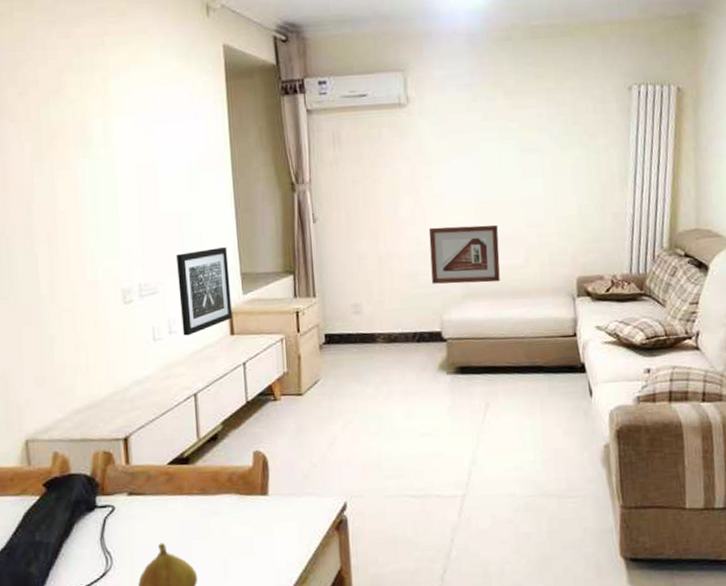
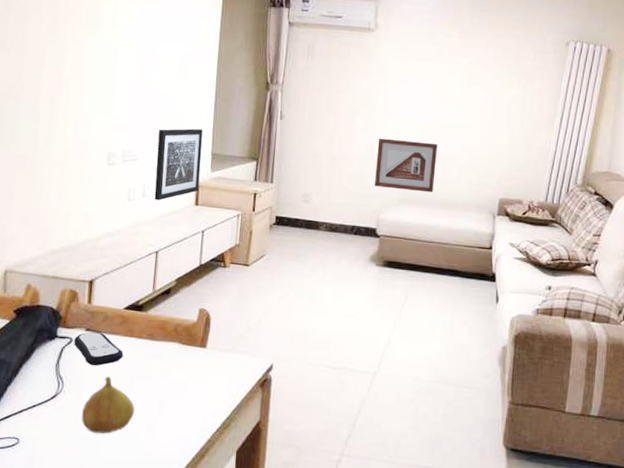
remote control: none [117,494,175,533] -> present [74,331,123,366]

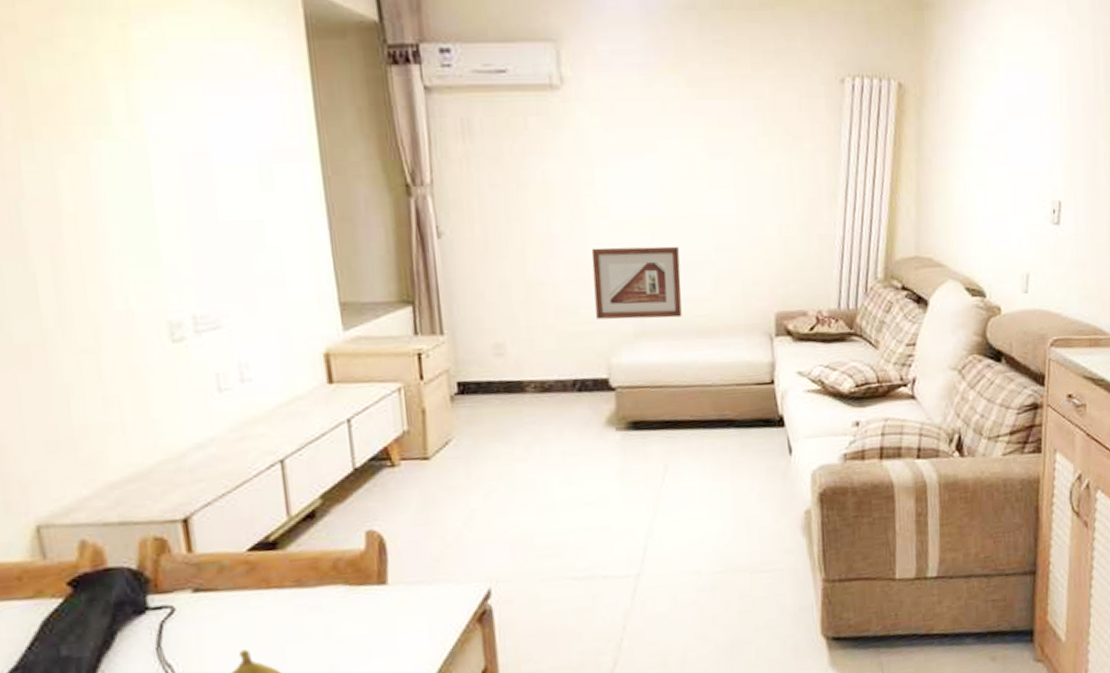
remote control: present [74,331,123,366] -> none [177,590,261,639]
wall art: present [154,128,203,201] -> none [246,268,329,385]

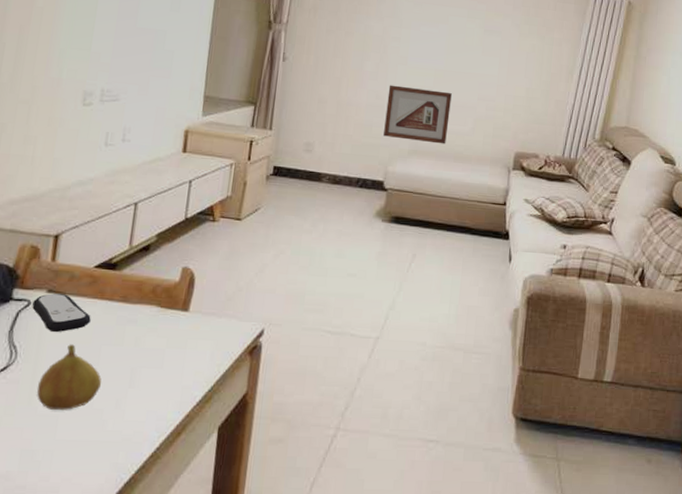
remote control: none [177,590,261,639] -> present [32,293,91,332]

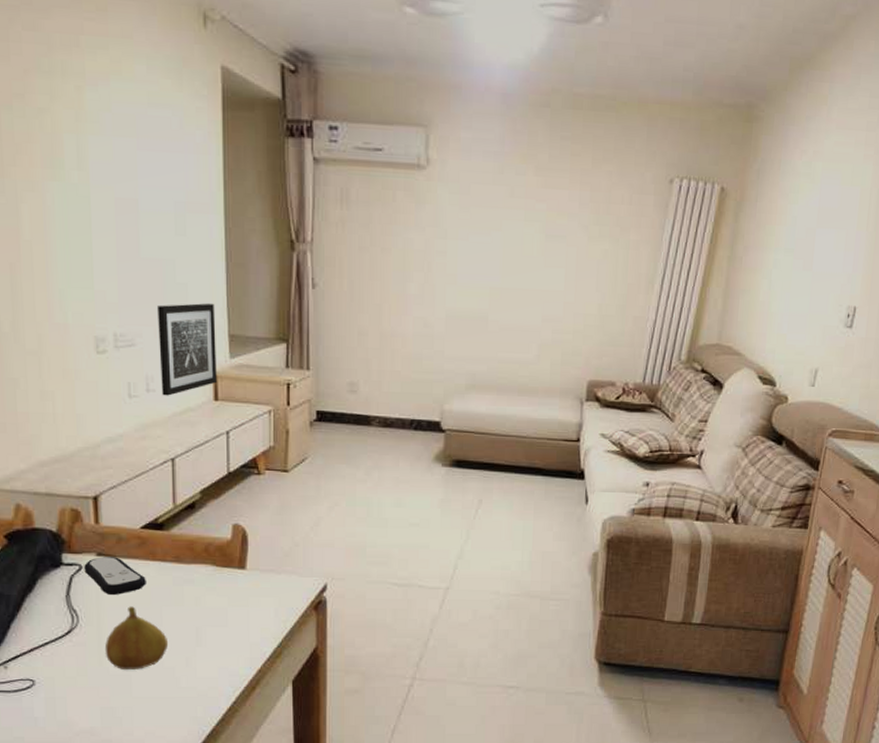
wall art: none [135,67,195,146] -> present [158,303,217,396]
picture frame: present [383,85,452,144] -> none [436,309,511,376]

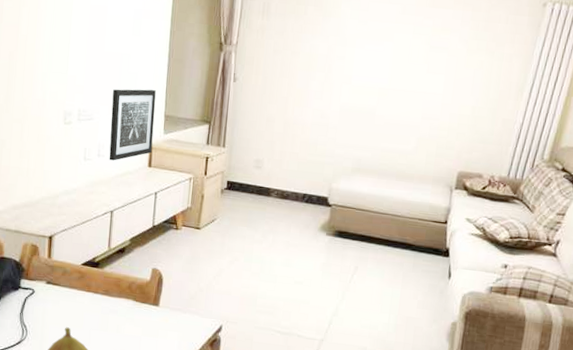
remote control: present [84,555,146,595] -> none [36,284,81,317]

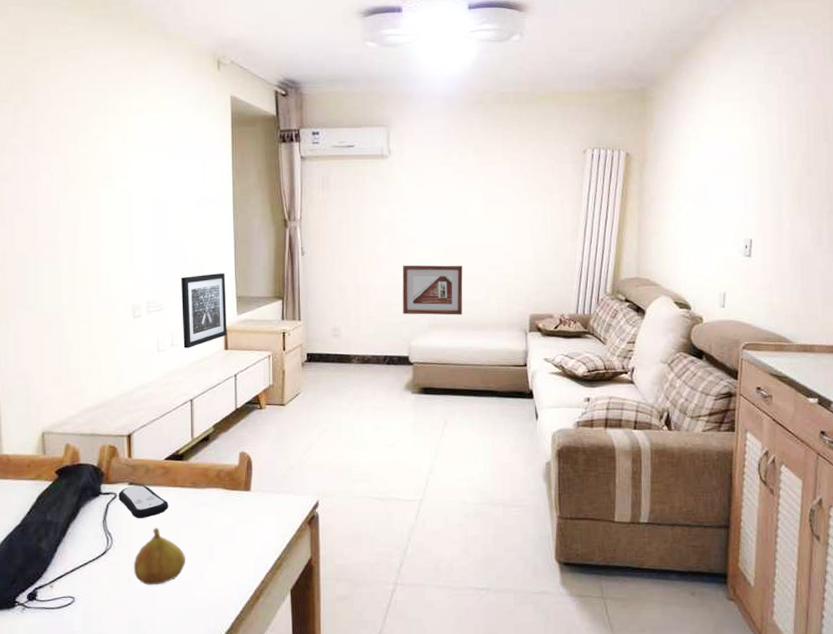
remote control: none [36,284,81,317] -> present [118,484,169,518]
picture frame: none [328,104,395,163] -> present [402,265,463,315]

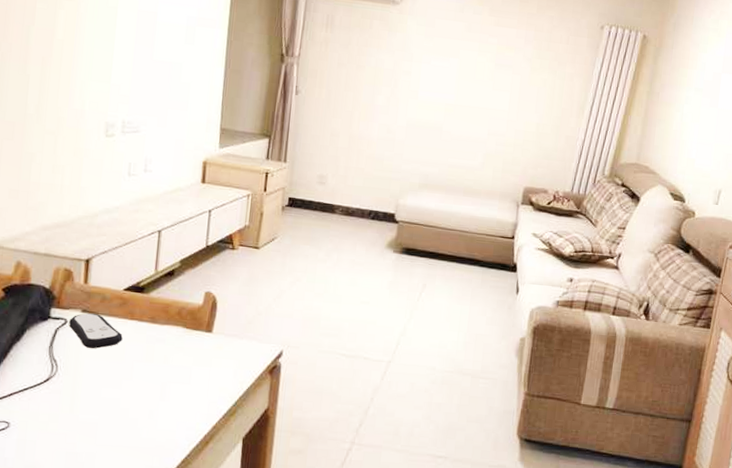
fruit: present [133,528,186,585] -> none [77,360,136,419]
wall art: present [181,273,227,348] -> none [157,99,211,177]
picture frame: present [402,265,463,315] -> none [395,119,462,179]

